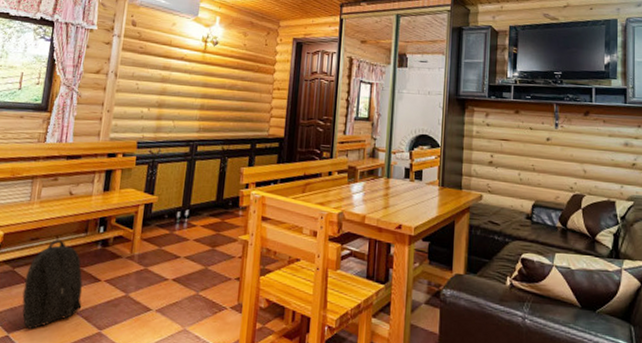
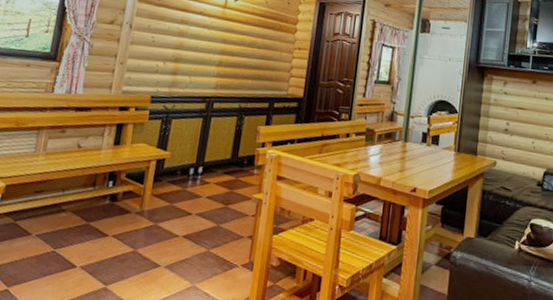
backpack: present [22,239,83,329] -> none [23,193,89,283]

